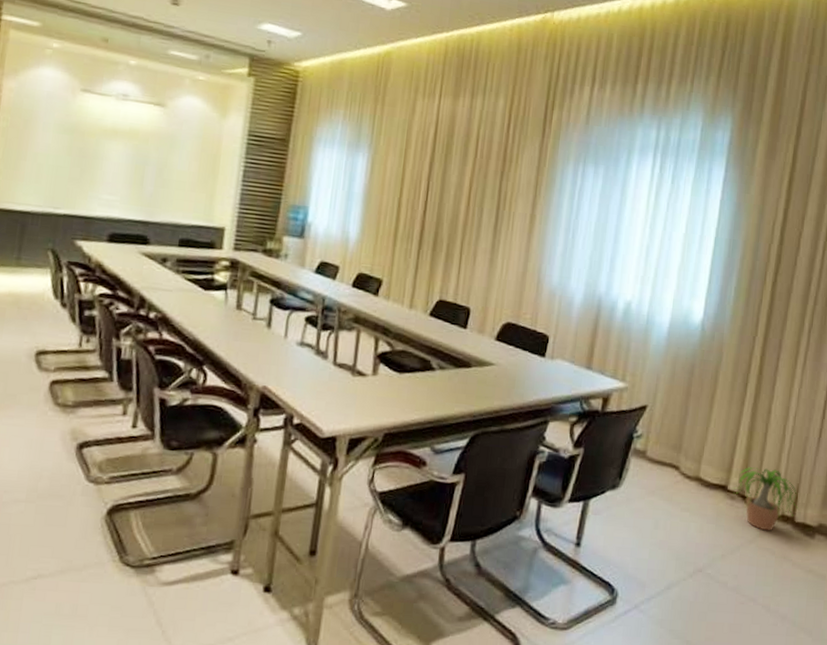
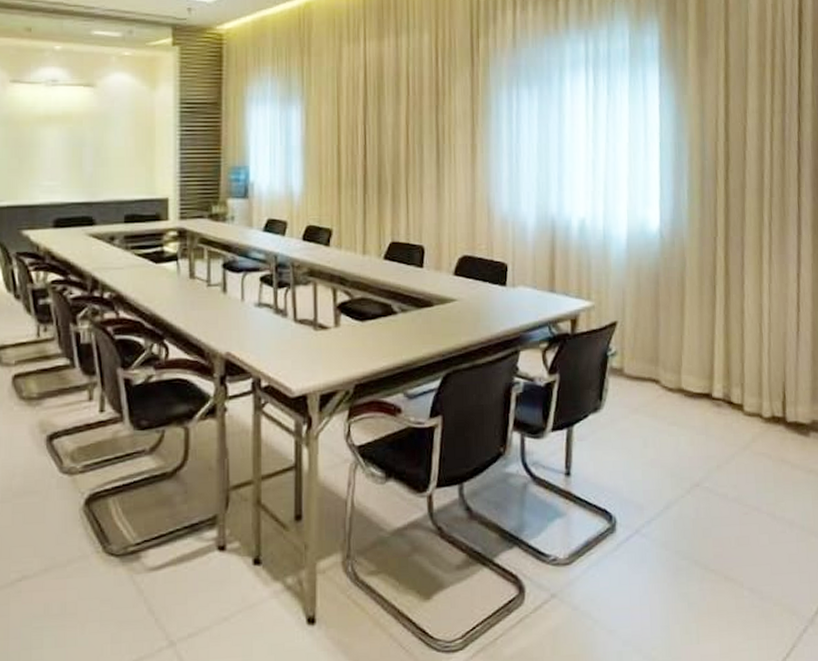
potted plant: present [732,467,798,531] -> none [717,370,788,435]

